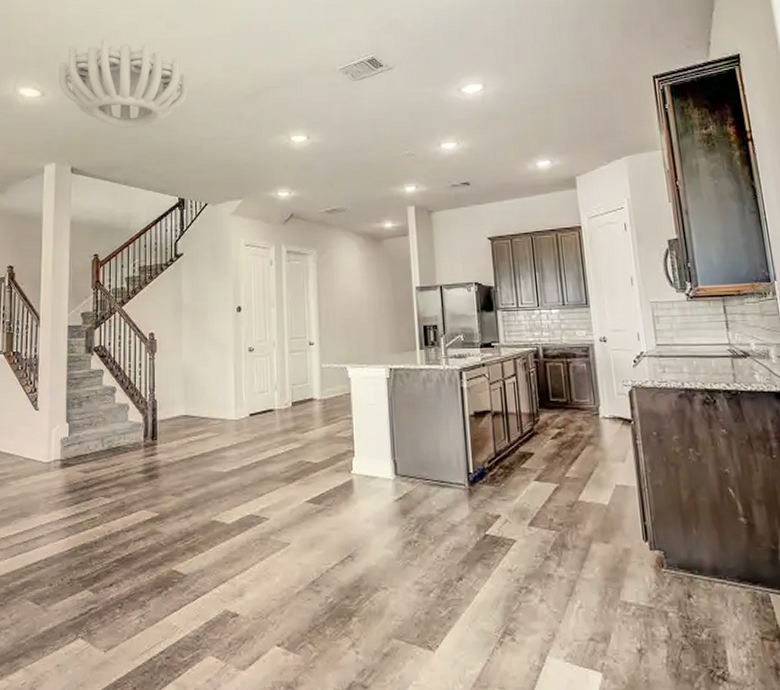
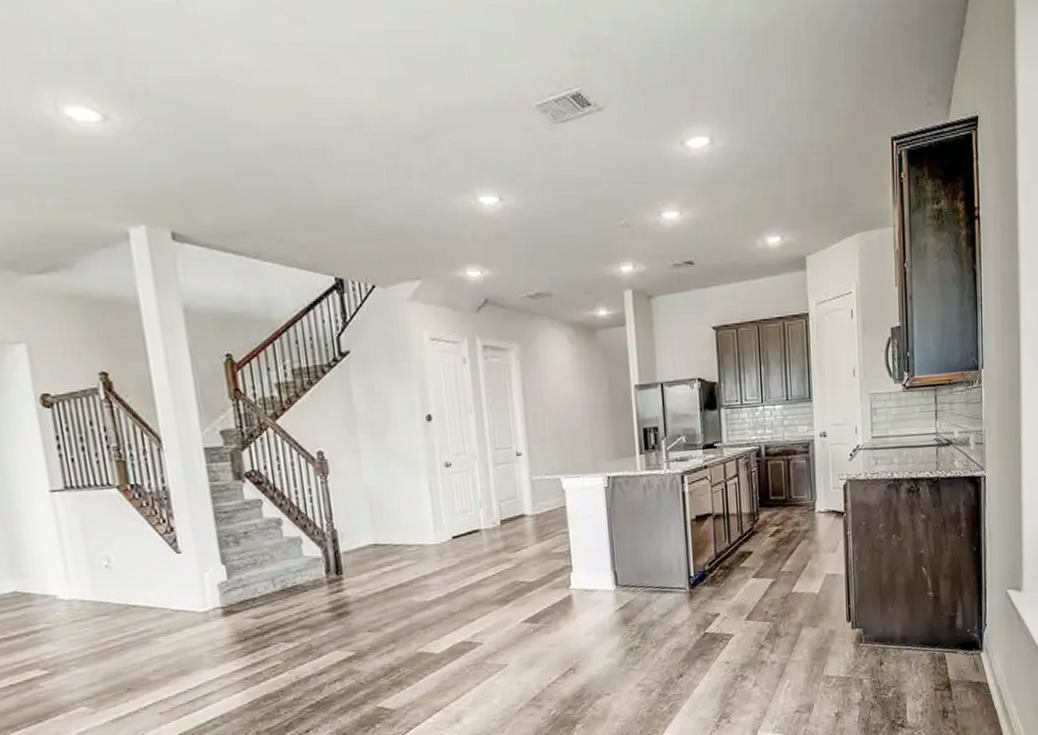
chandelier: present [59,39,188,129] -> none [124,34,332,177]

